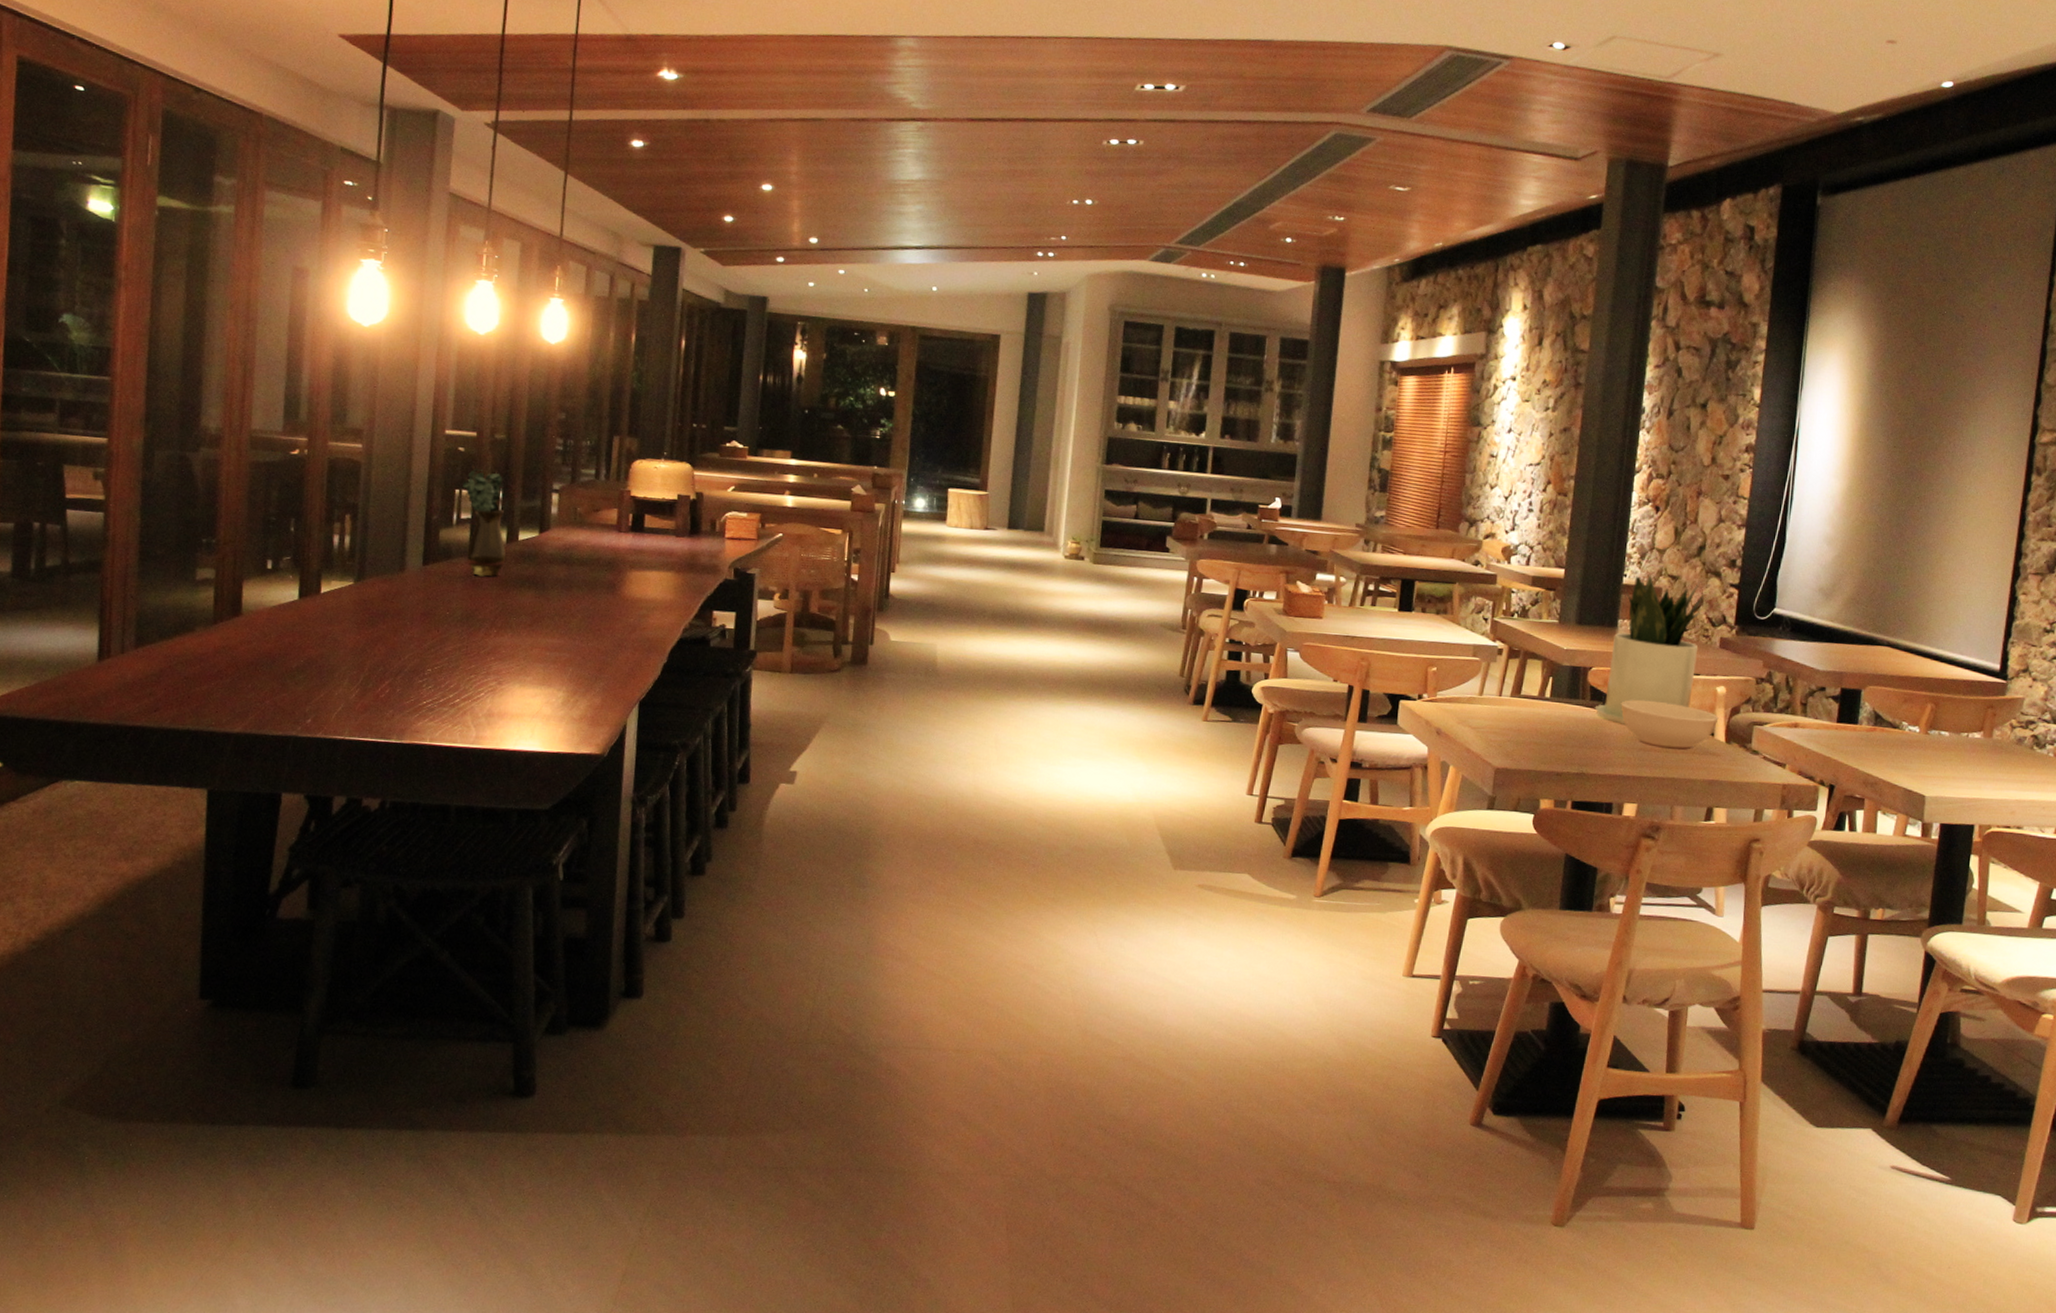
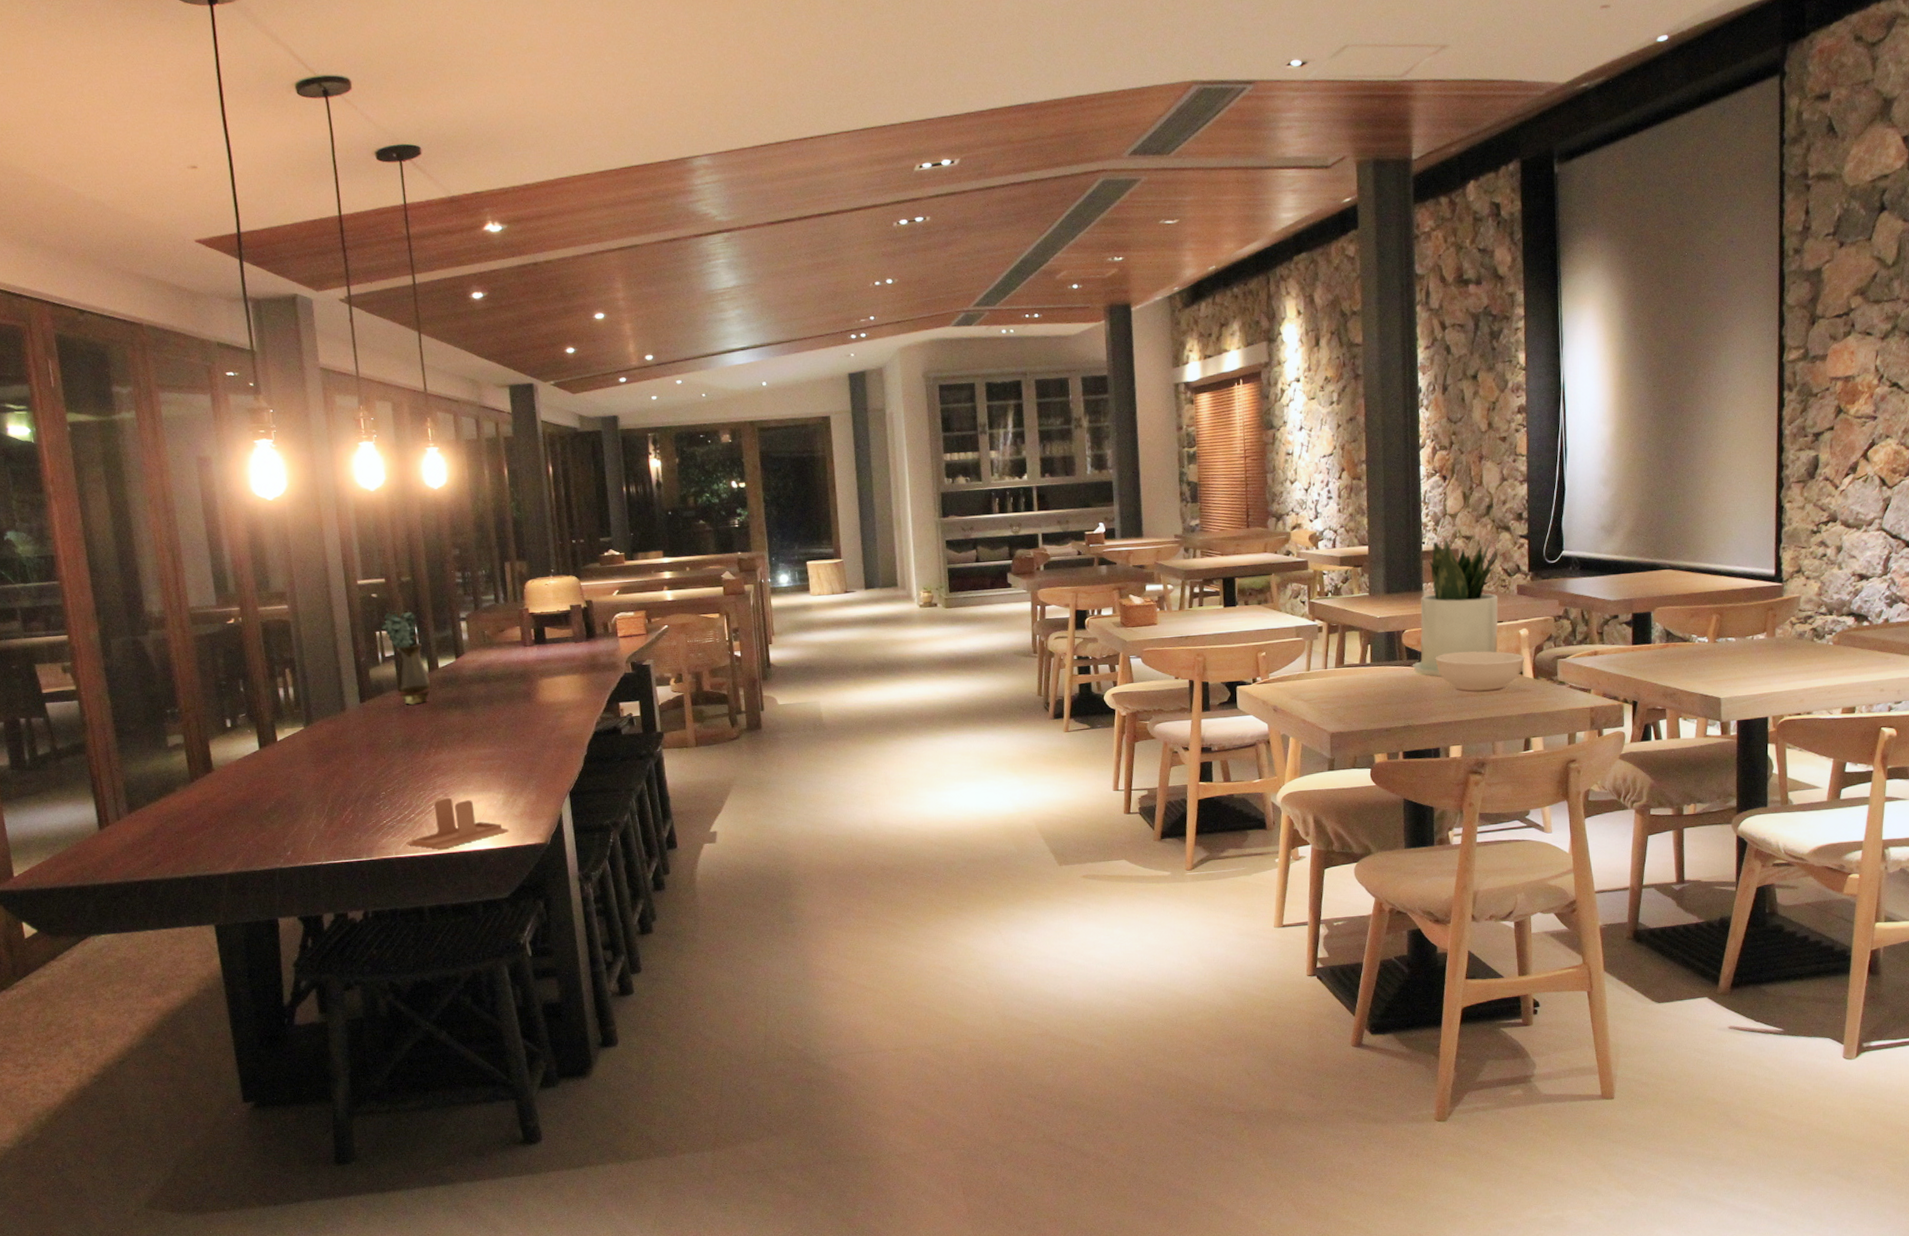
napkin holder: none [444,686,563,744] -> present [406,797,509,850]

